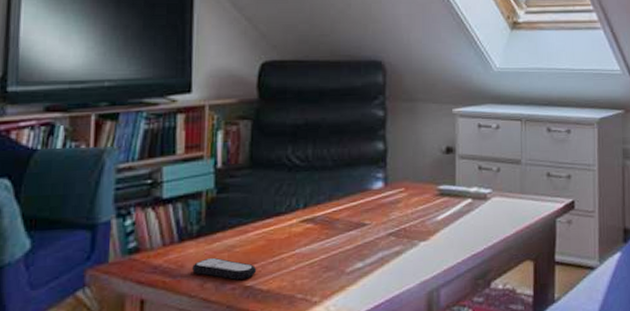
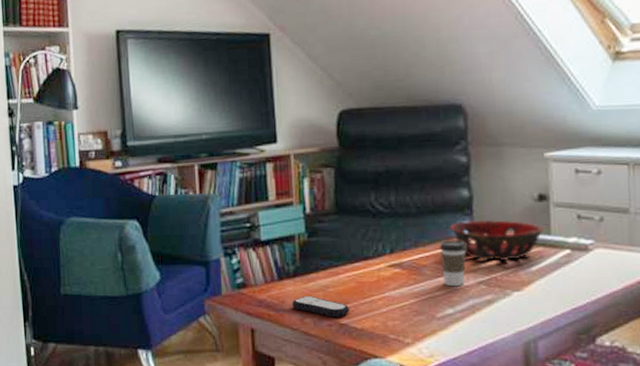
coffee cup: none [353,192,379,240] -> present [439,240,467,287]
decorative bowl: none [365,171,449,211] -> present [450,219,544,261]

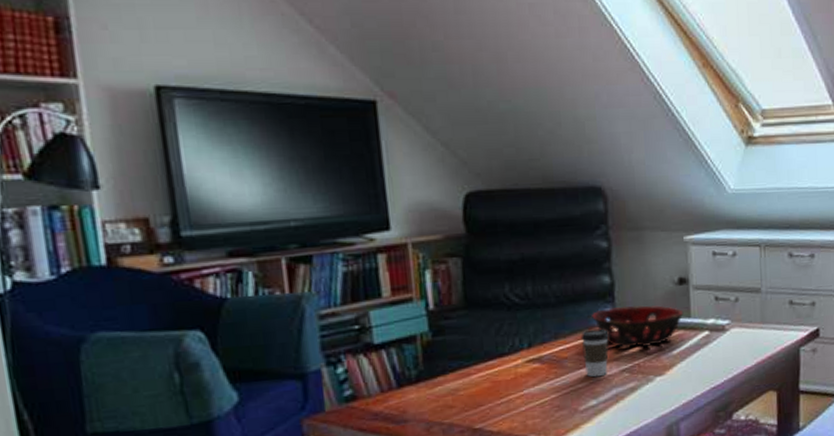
remote control: present [292,295,350,317] -> none [415,401,485,423]

